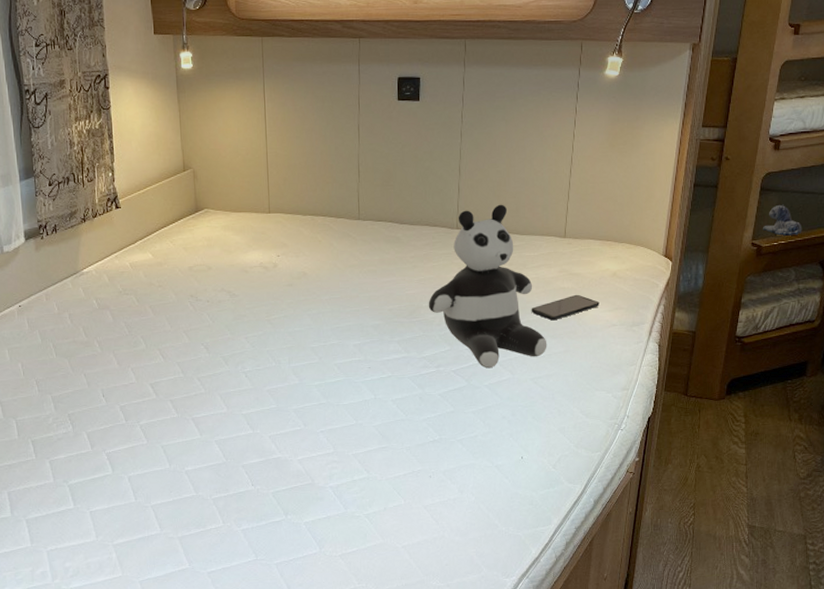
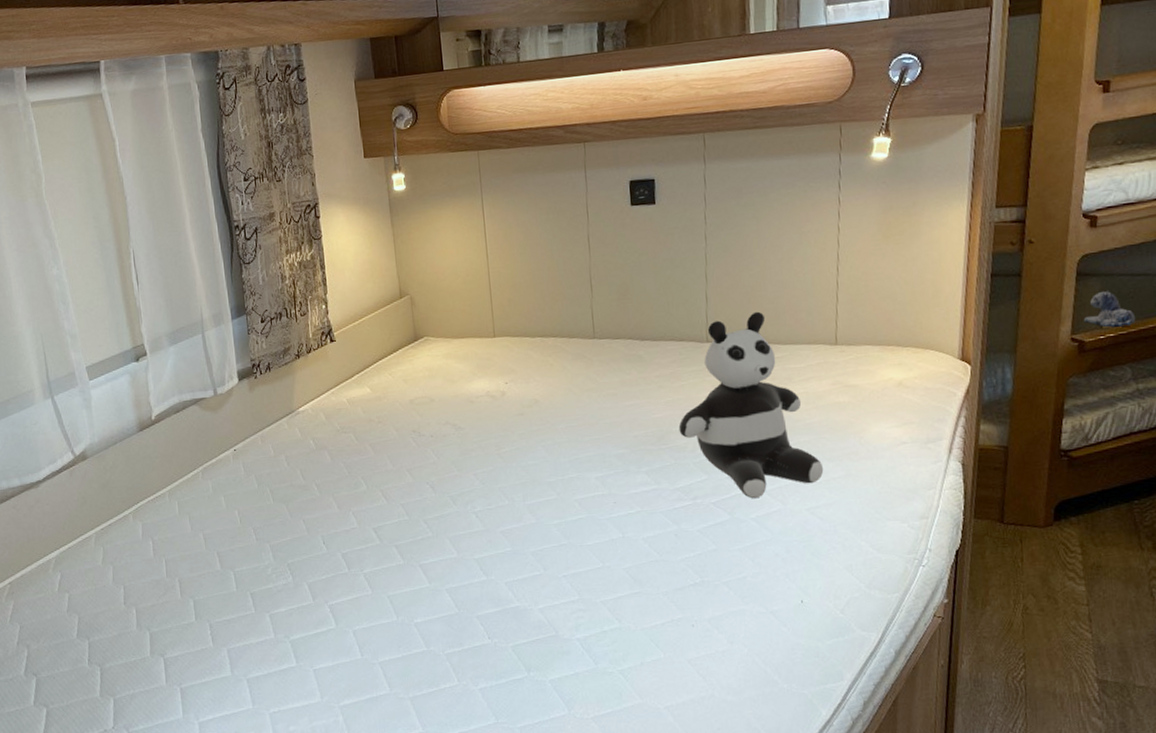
smartphone: present [531,294,600,321] -> none [801,409,884,441]

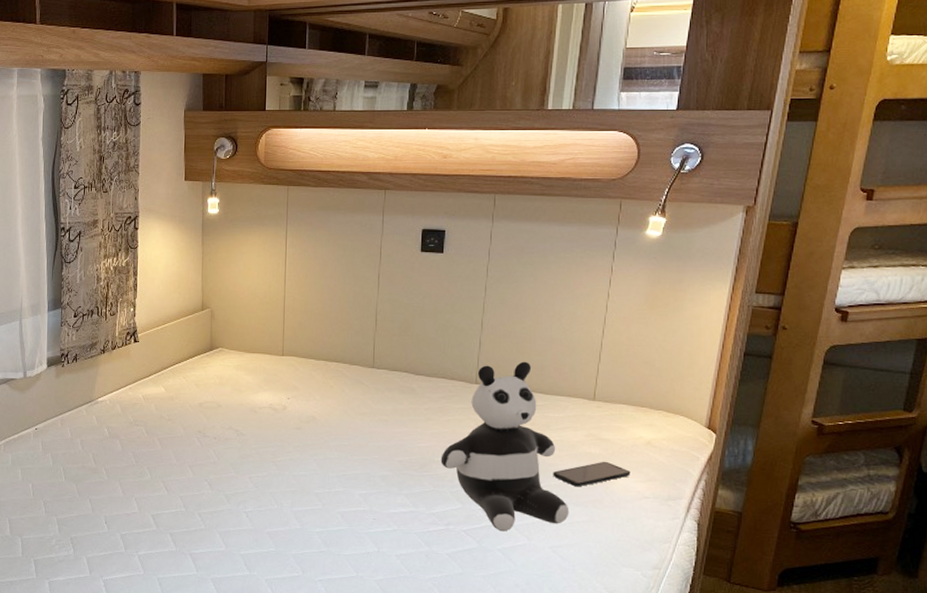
smartphone: none [801,409,884,441] -> present [553,461,631,487]
plush toy: present [1083,290,1136,328] -> none [825,381,874,416]

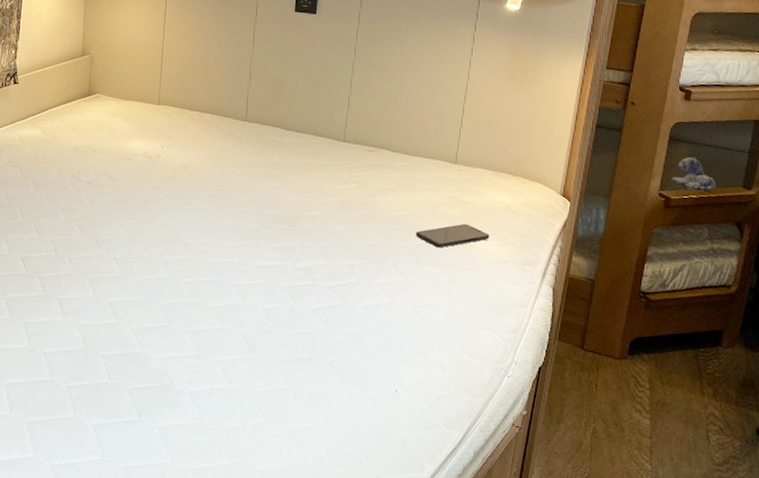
stuffed animal: present [440,361,570,532] -> none [308,122,431,289]
plush toy: none [825,381,874,416] -> present [671,156,716,191]

